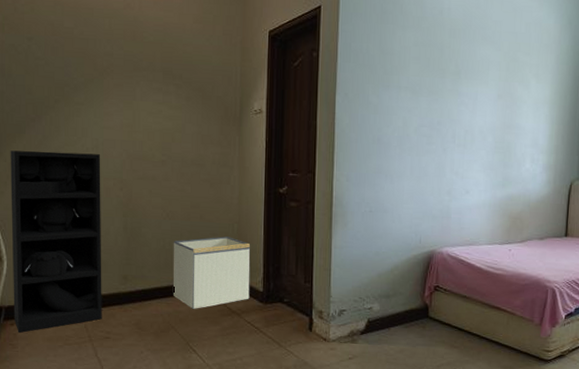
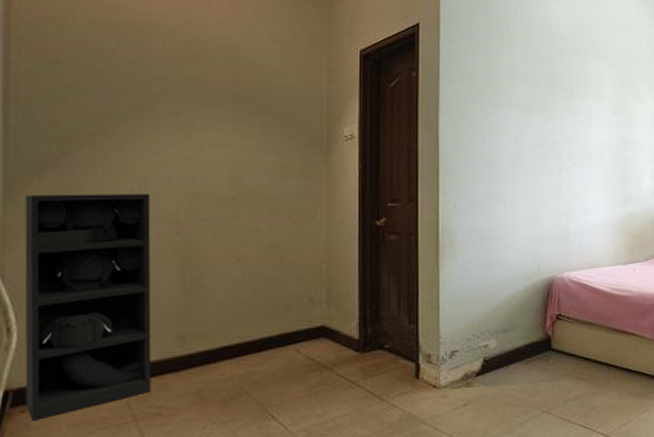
storage bin: present [173,236,251,309] -> none [245,279,343,368]

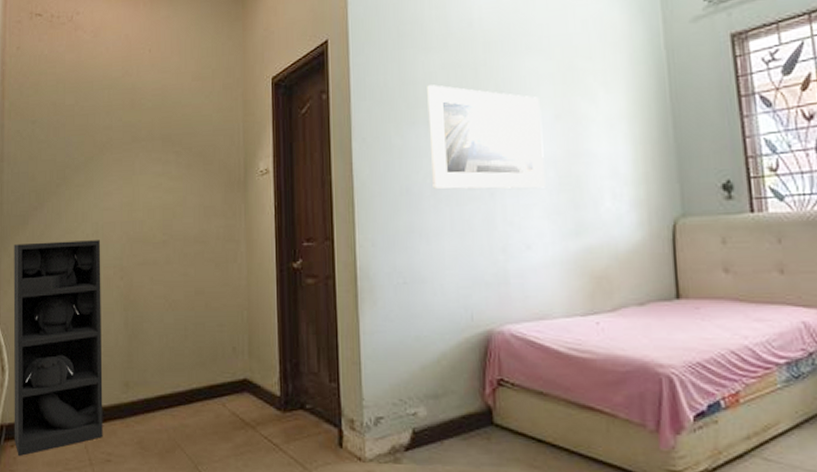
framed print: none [510,75,603,167] -> present [427,84,545,190]

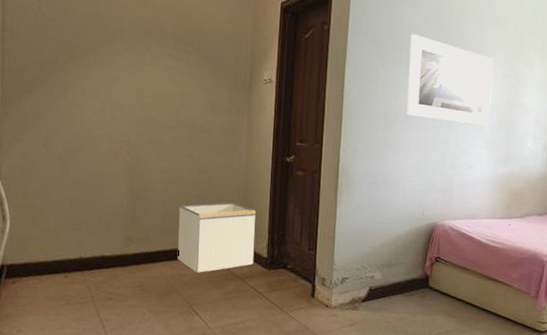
shelving unit: present [13,240,103,457] -> none [15,110,109,292]
storage bin: none [177,327,265,422] -> present [177,202,256,273]

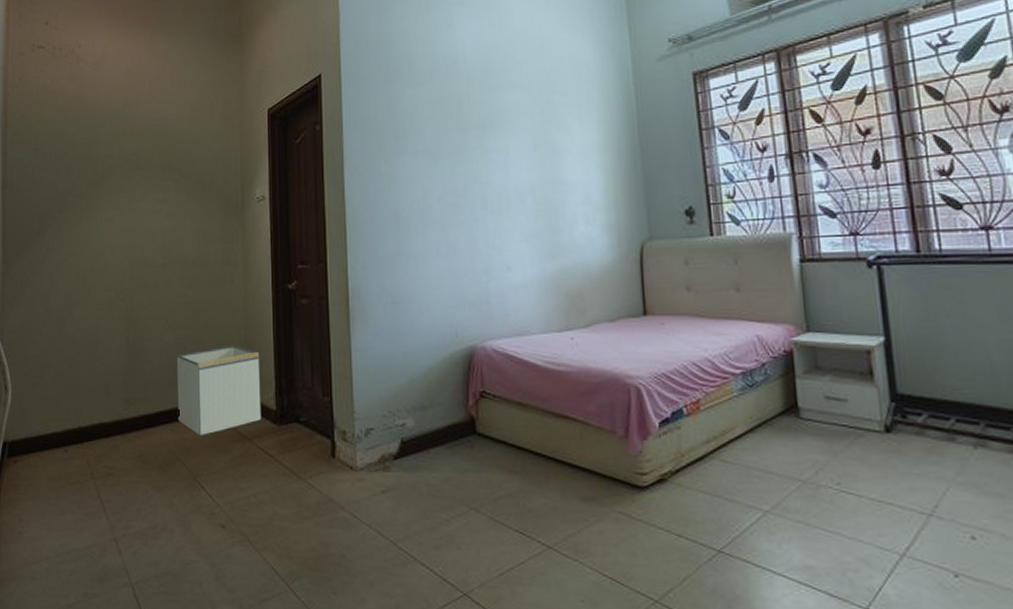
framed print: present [406,34,494,127] -> none [415,117,524,215]

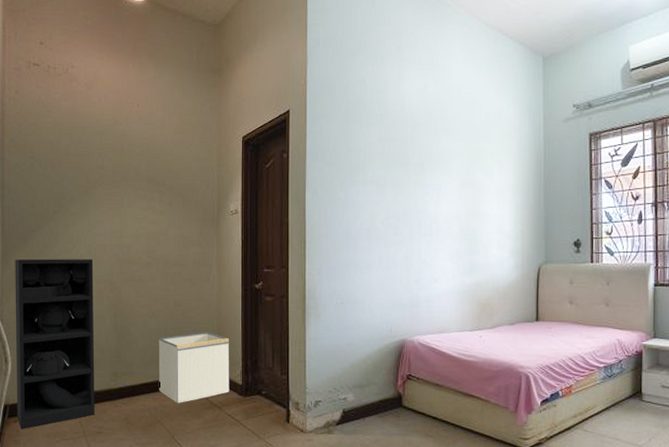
shelving unit: none [16,263,105,473] -> present [15,258,95,430]

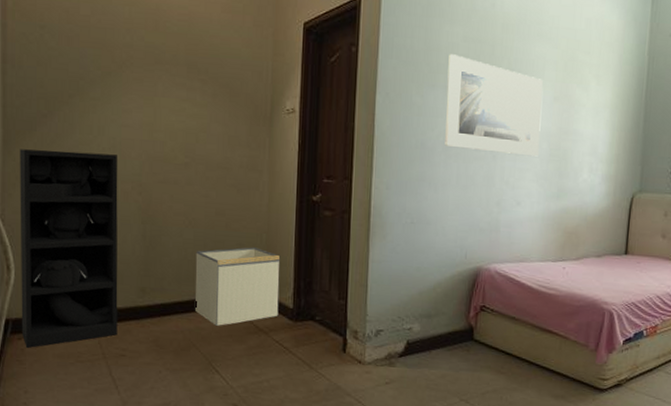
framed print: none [366,153,451,237] -> present [445,54,543,157]

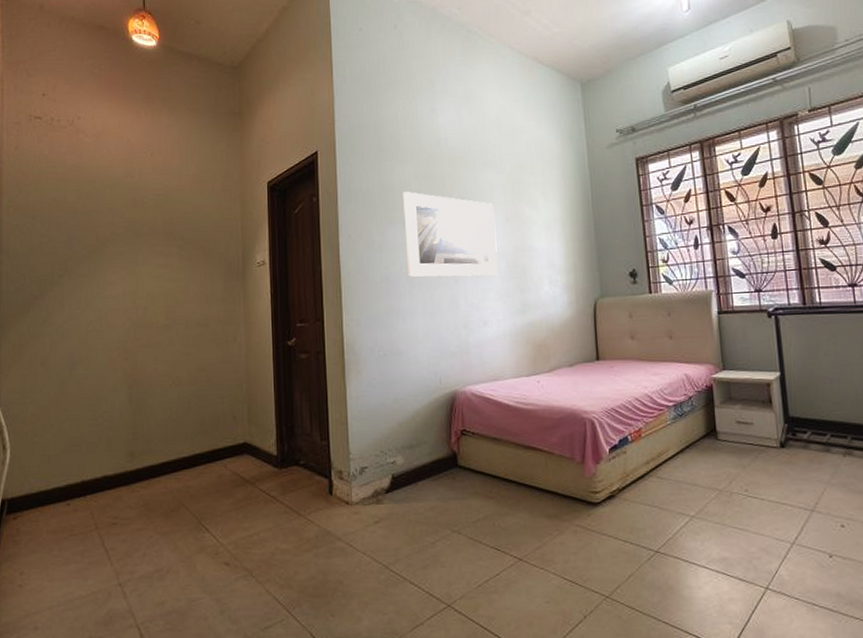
shelving unit: present [19,149,118,349] -> none [14,325,109,528]
storage bin: present [195,247,280,326] -> none [180,398,263,482]

